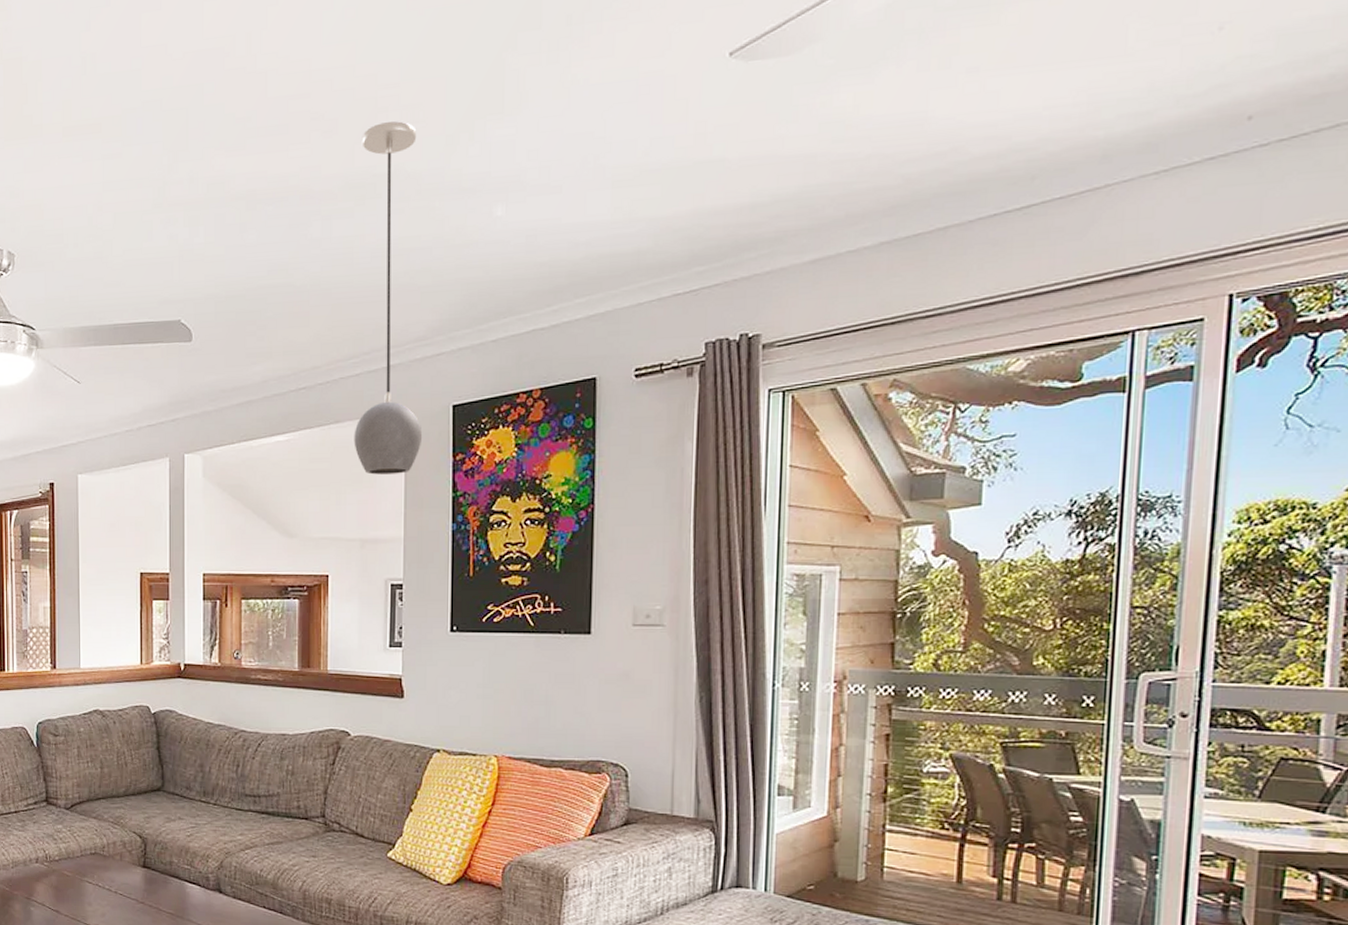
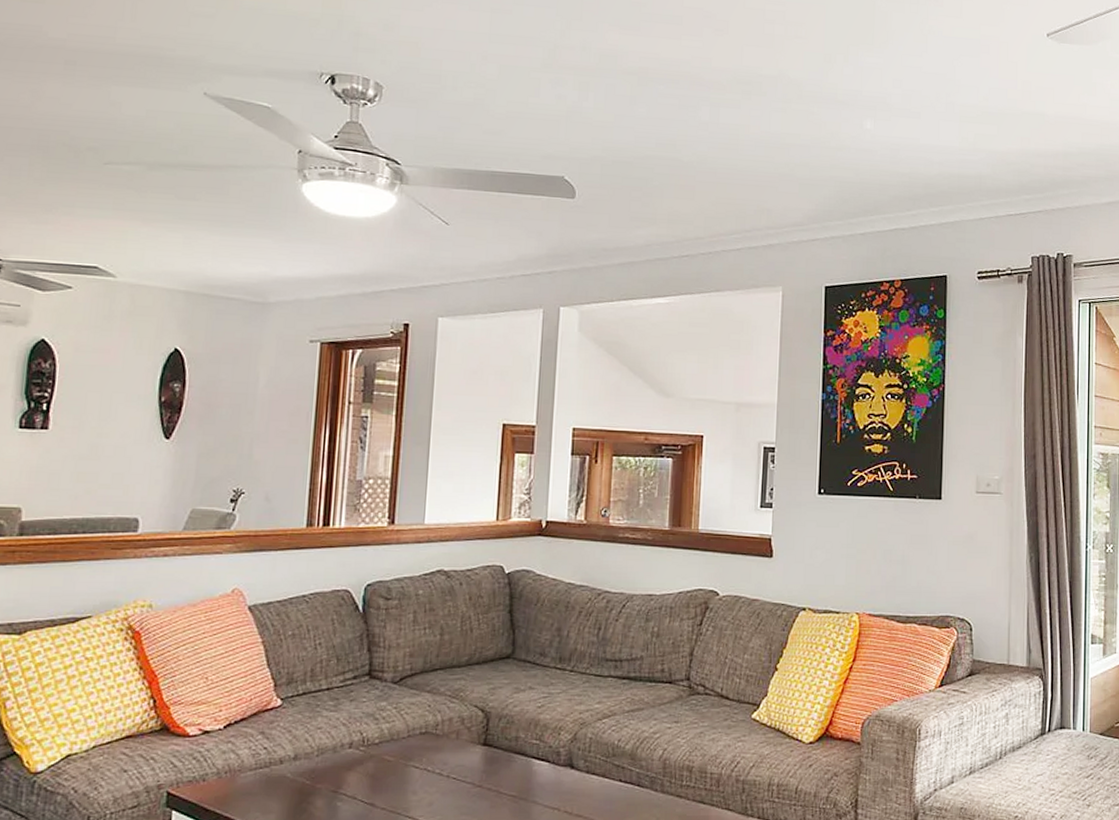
light fixture: present [354,120,423,475] -> none [733,31,799,344]

